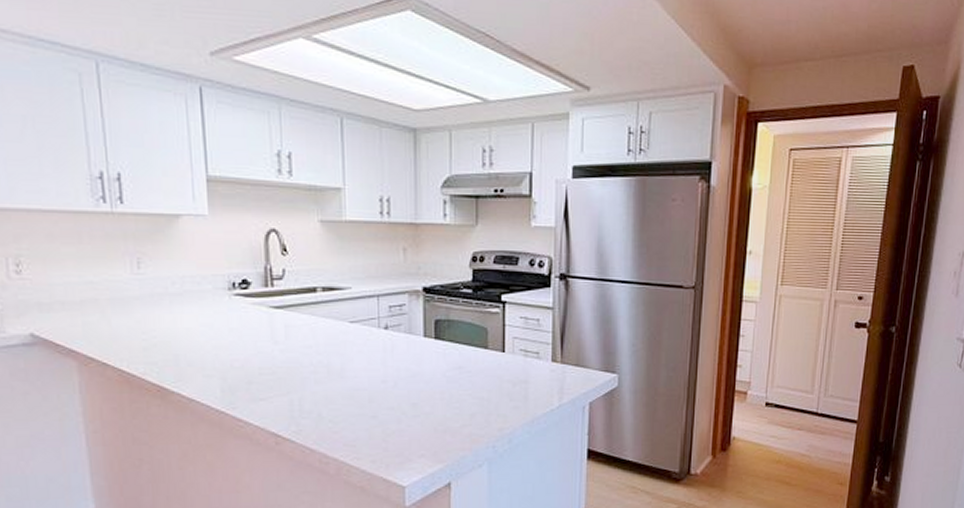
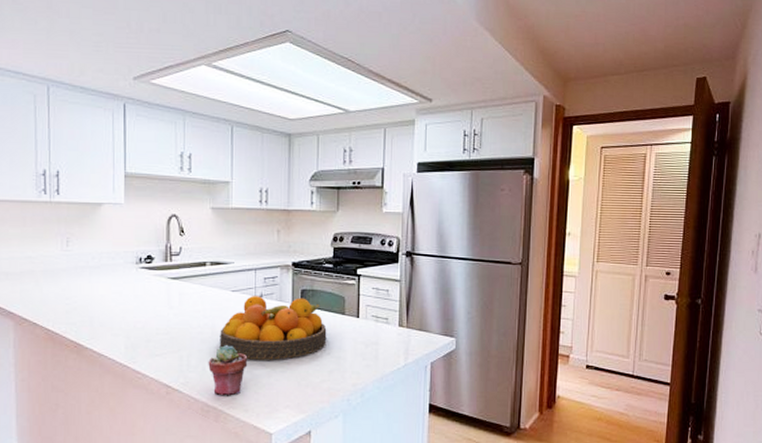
potted succulent: none [325,386,373,446] -> present [208,345,248,396]
fruit bowl: none [337,328,467,403] -> present [219,296,327,360]

